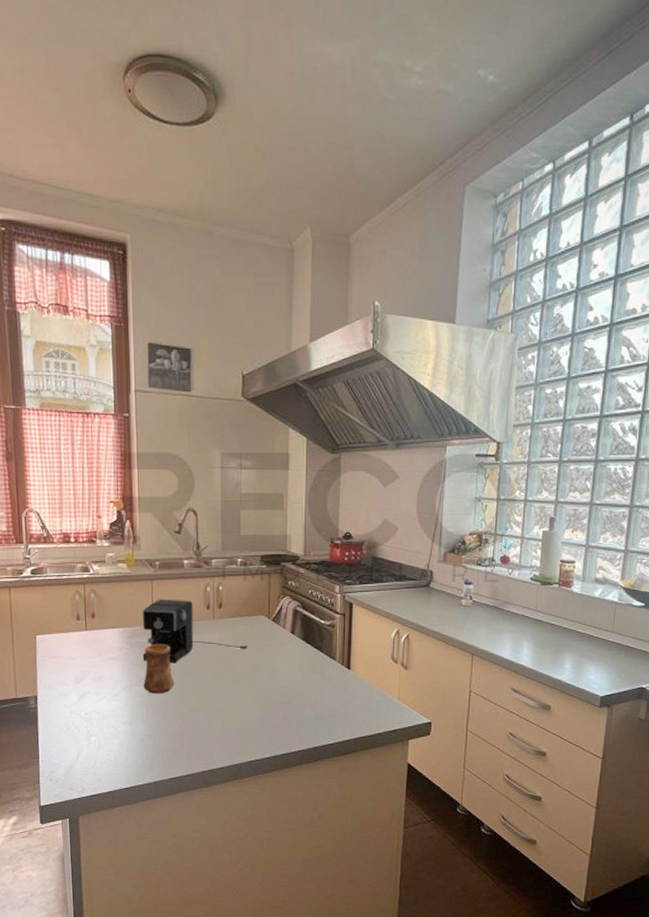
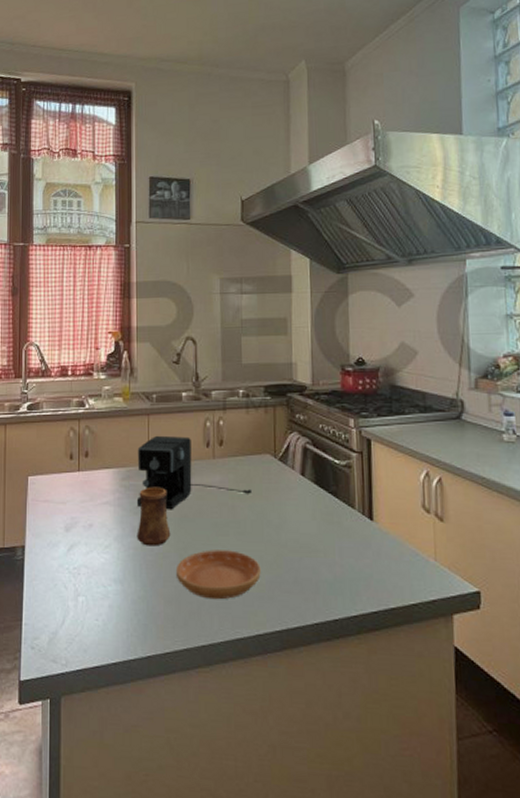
saucer: none [179,696,254,735] -> present [175,550,261,600]

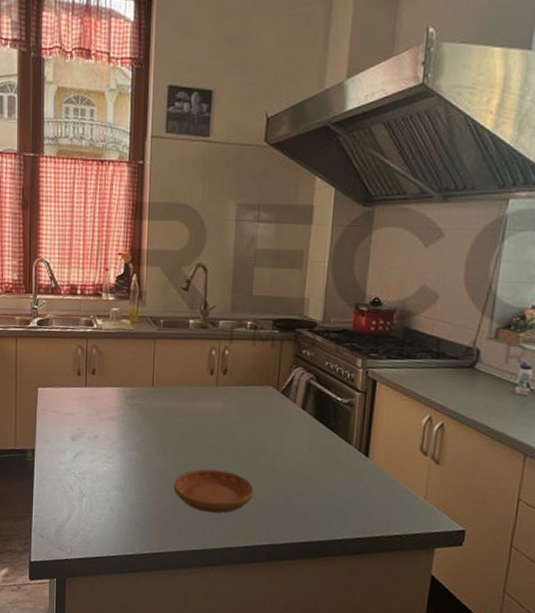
coffee maker: present [137,435,253,510] -> none [141,359,253,430]
cup: present [137,487,171,547] -> none [138,407,171,461]

